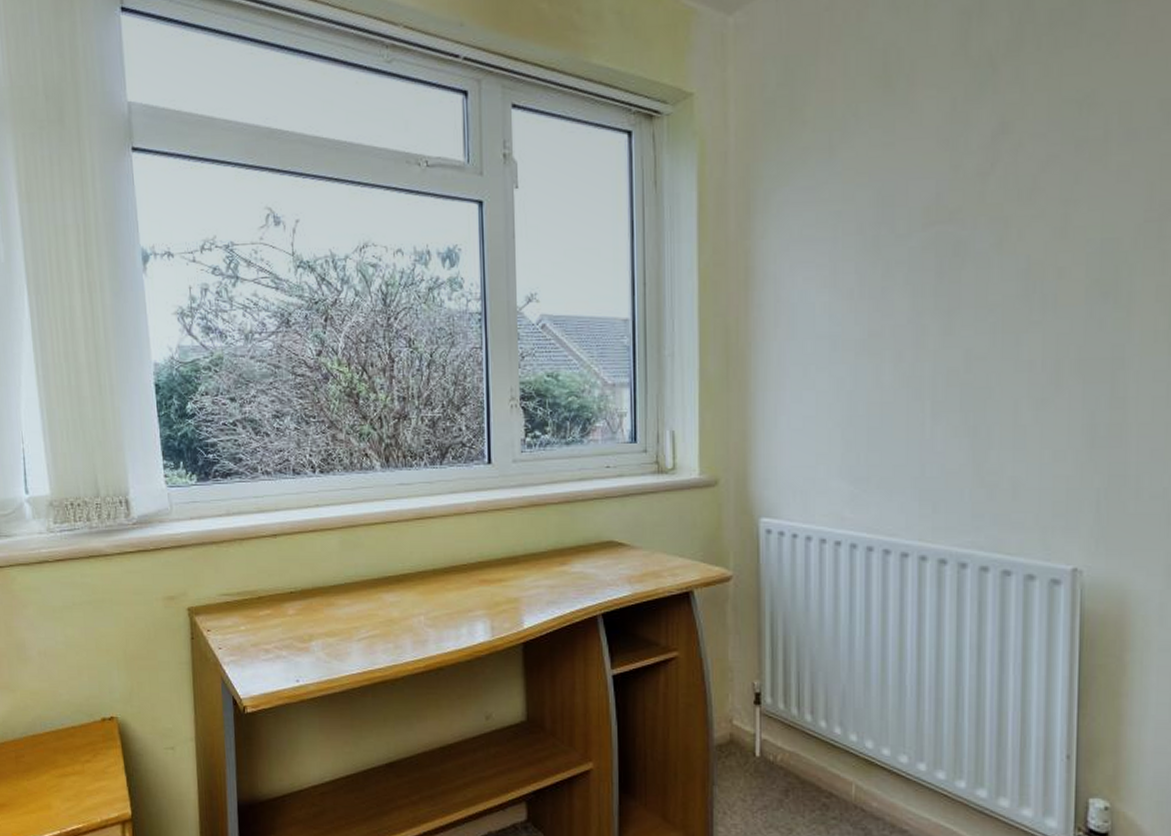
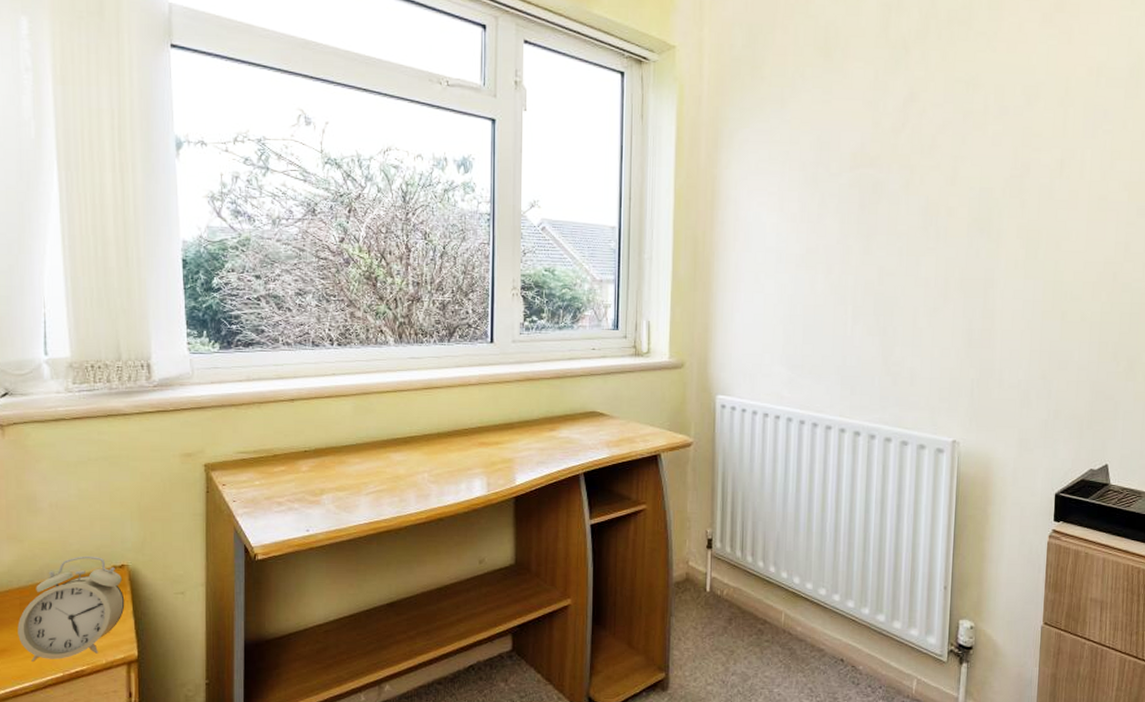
alarm clock: none [14,707,116,818] -> present [17,556,125,662]

